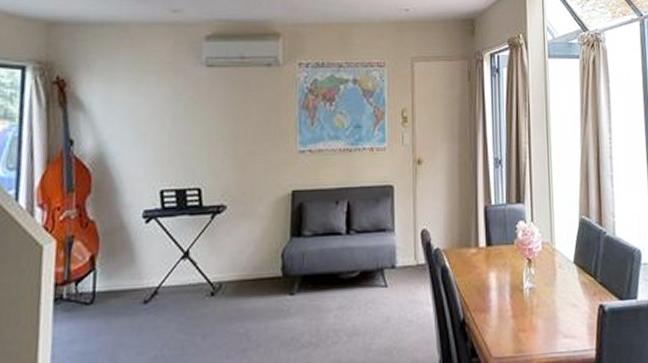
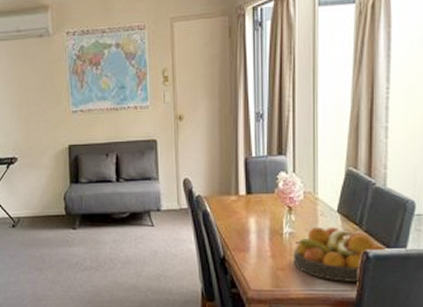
fruit bowl: none [533,278,620,341] -> present [292,226,387,283]

